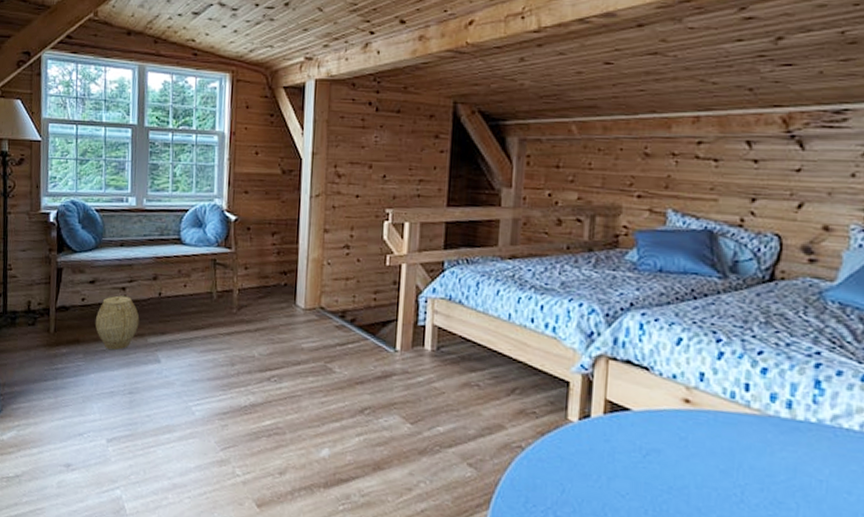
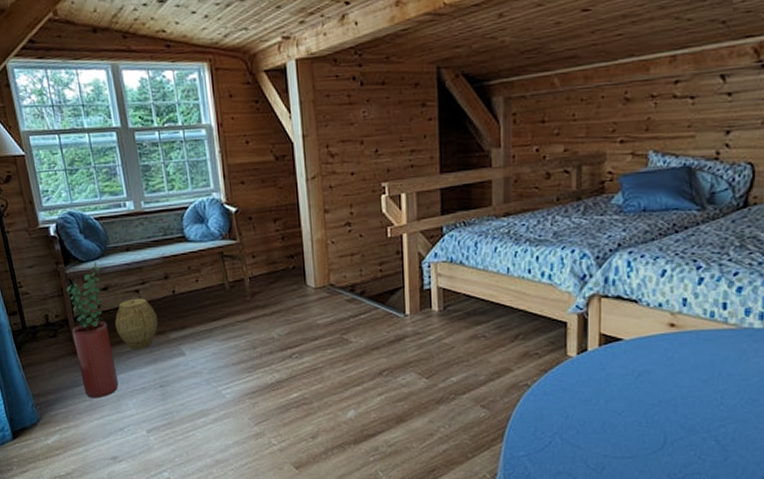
vase: none [51,253,91,397] -> present [66,262,119,398]

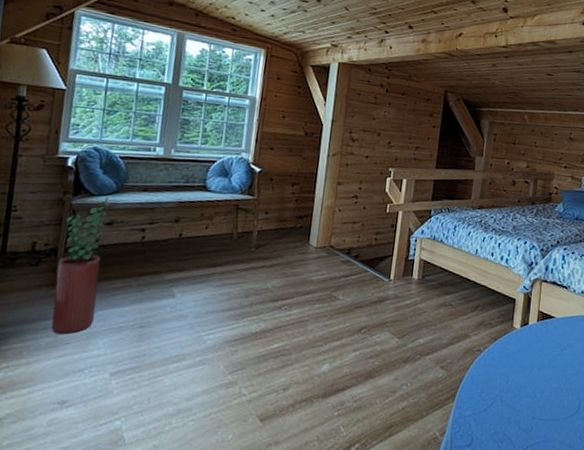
woven basket: present [114,298,159,349] -> none [108,236,158,287]

